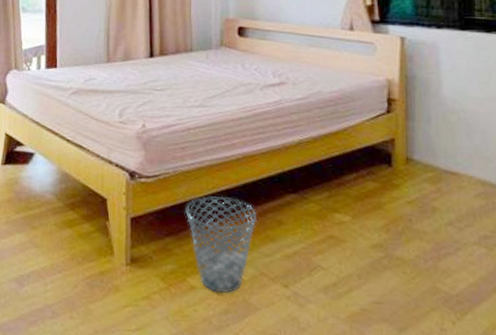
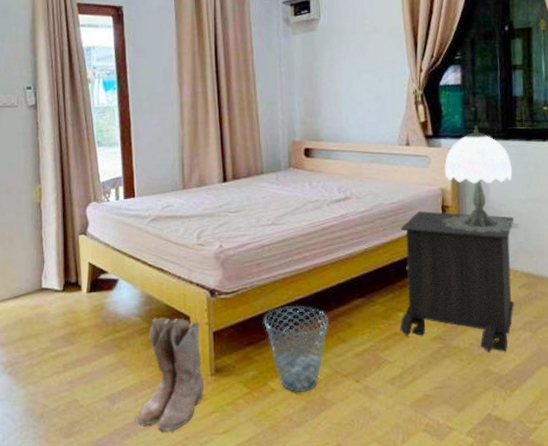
boots: none [43,196,119,323] -> present [135,316,205,432]
nightstand: none [336,103,471,268] -> present [399,211,515,352]
table lamp: none [362,12,475,132] -> present [420,125,519,233]

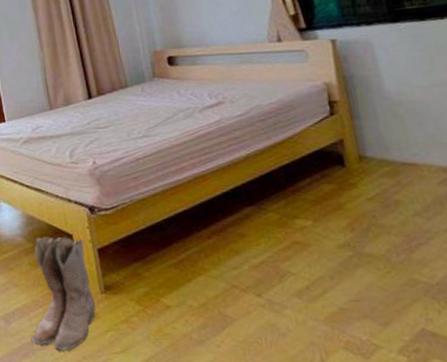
waste basket: present [263,305,330,393] -> none [147,217,219,310]
nightstand: present [399,211,515,352] -> none [283,106,435,259]
table lamp: present [420,125,519,233] -> none [305,10,426,127]

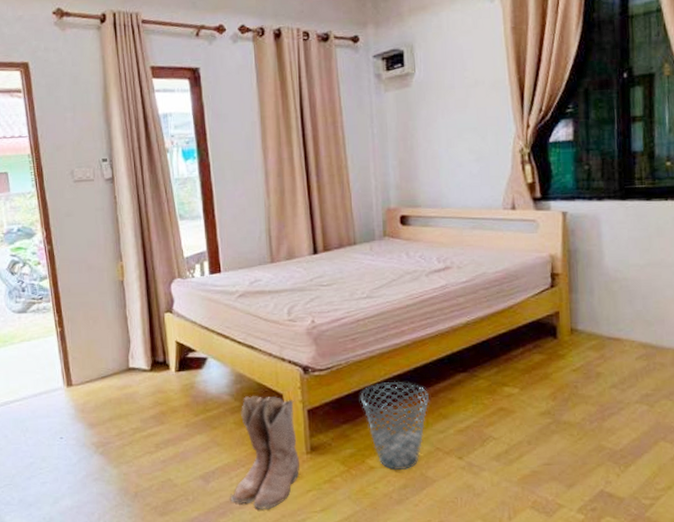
waste basket: none [147,217,219,310] -> present [360,381,430,471]

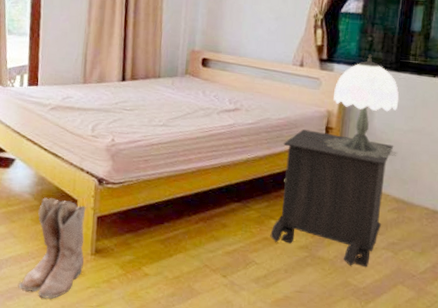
waste basket: present [360,381,430,471] -> none [144,201,205,281]
nightstand: none [505,280,632,427] -> present [270,129,394,267]
table lamp: none [527,184,637,301] -> present [303,54,399,158]

